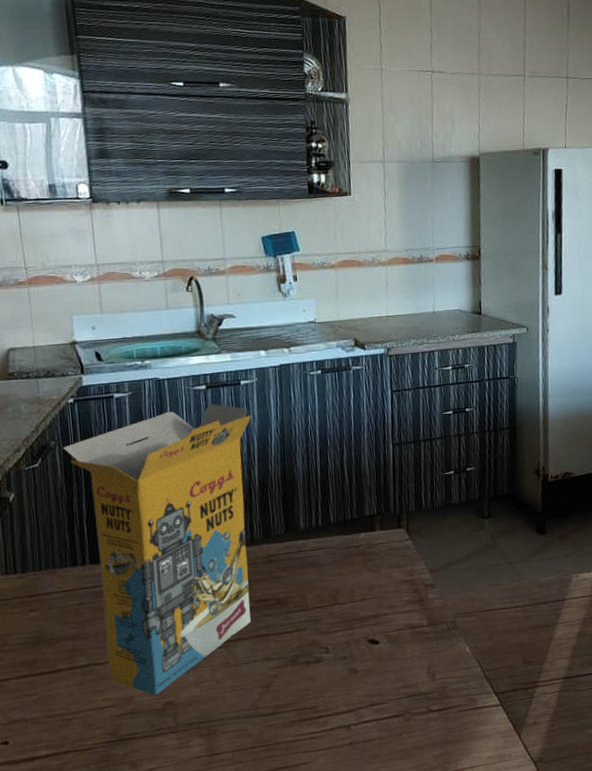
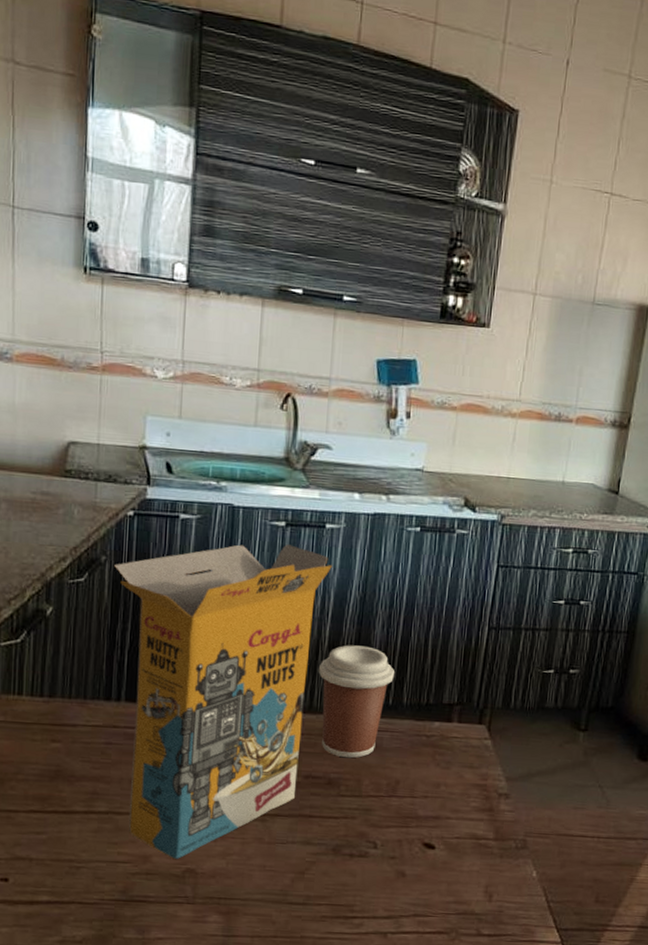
coffee cup: none [253,479,320,579] -> present [318,645,394,759]

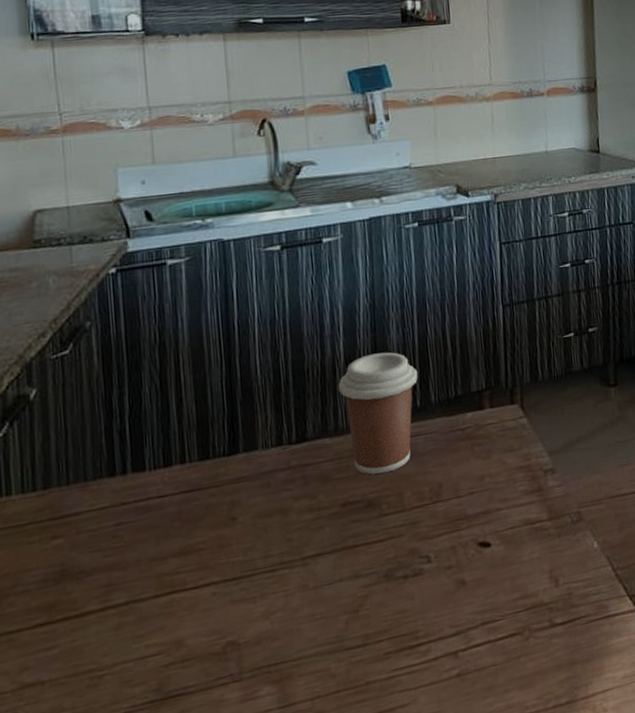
cereal box: present [114,544,332,860] -> none [101,267,336,636]

